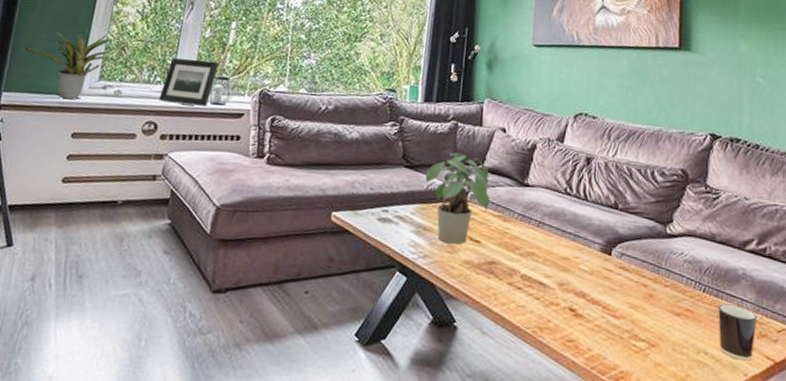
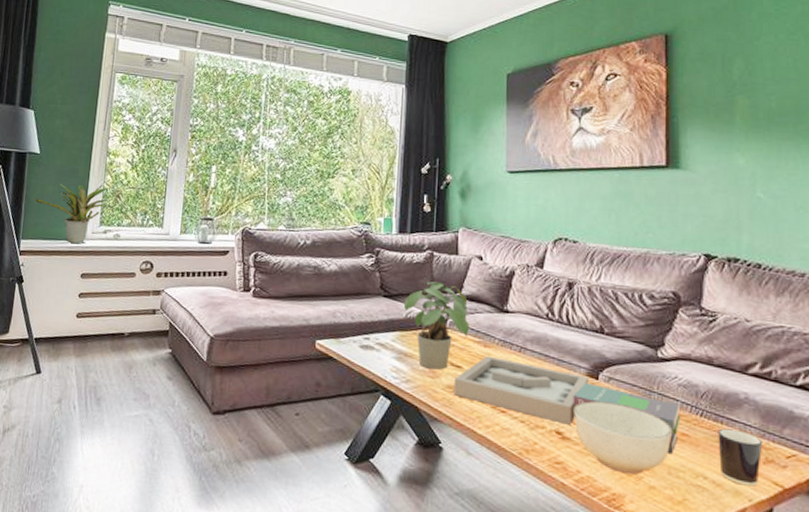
picture frame: present [158,58,219,106] -> none [152,202,203,246]
decorative tray: none [471,230,603,302] -> present [454,355,590,425]
books: none [586,258,686,331] -> present [573,382,681,455]
bowl: none [587,276,678,351] -> present [574,400,673,474]

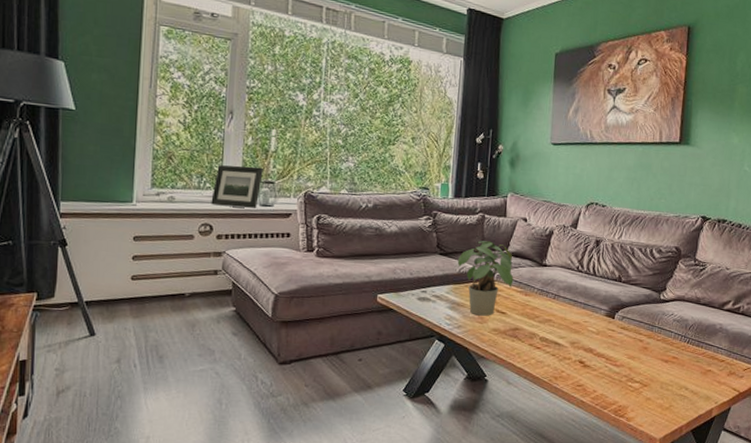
potted plant: present [35,184,116,244] -> none [74,143,168,207]
picture frame: none [152,202,203,246] -> present [211,165,263,208]
decorative tray: present [454,355,590,425] -> none [498,303,608,355]
books: present [573,382,681,455] -> none [593,321,673,373]
bowl: present [574,400,673,474] -> none [594,335,667,390]
mug: present [718,428,763,487] -> none [697,351,729,393]

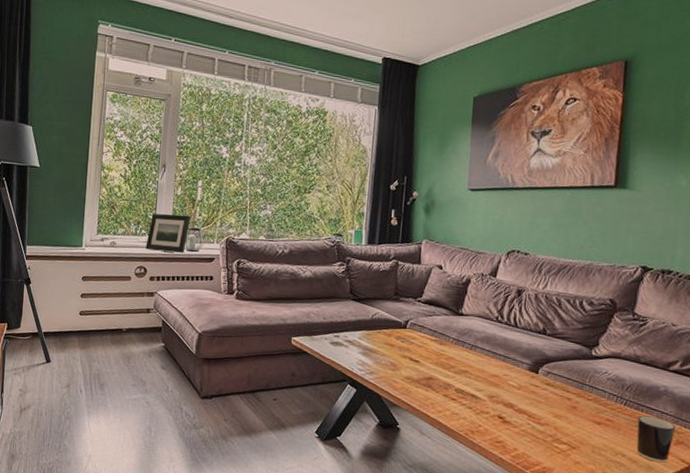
potted plant: present [457,241,514,316] -> none [370,287,428,364]
mug: none [697,351,729,393] -> present [636,415,676,463]

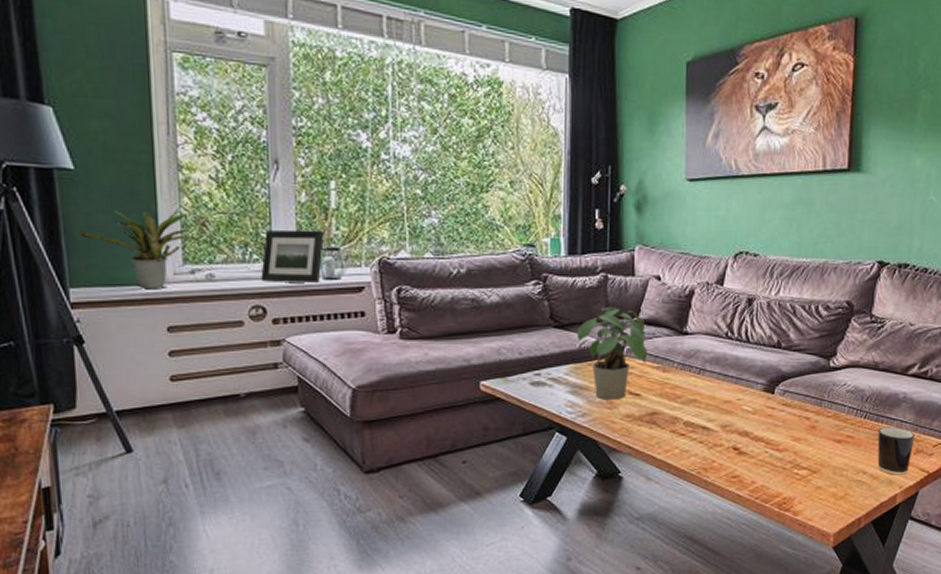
potted plant: none [38,195,111,251] -> present [80,209,203,290]
potted plant: none [370,287,428,364] -> present [576,307,648,400]

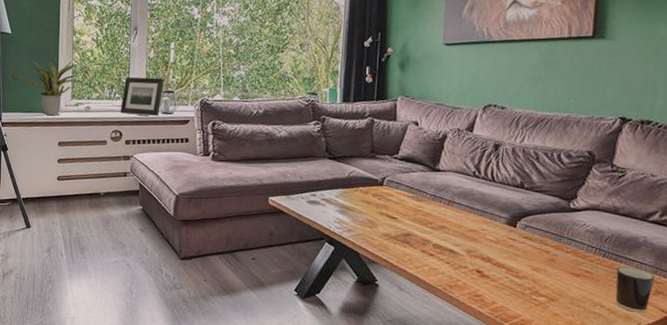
potted plant: present [576,307,648,400] -> none [346,145,405,221]

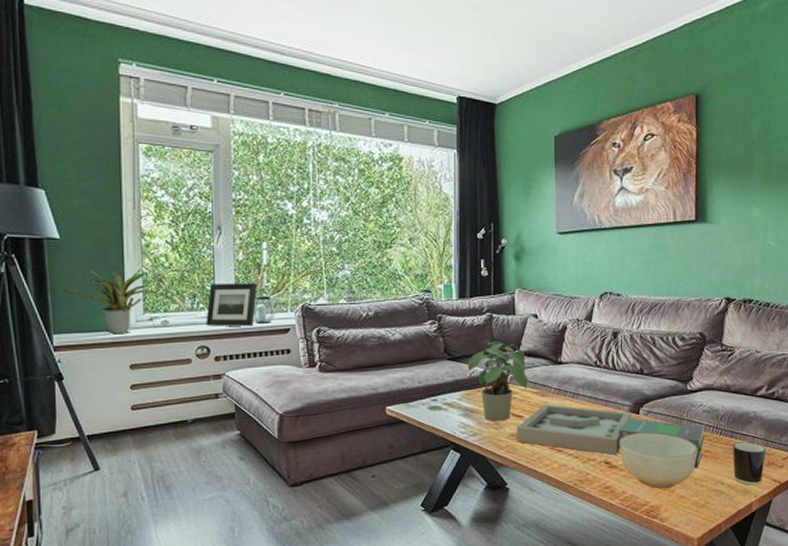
potted plant: none [346,145,405,221] -> present [467,342,528,421]
decorative tray: none [389,208,508,265] -> present [516,404,632,455]
books: none [492,230,586,288] -> present [618,417,705,469]
bowl: none [493,245,578,304] -> present [619,432,699,488]

